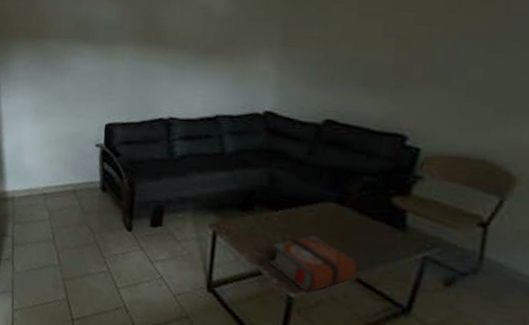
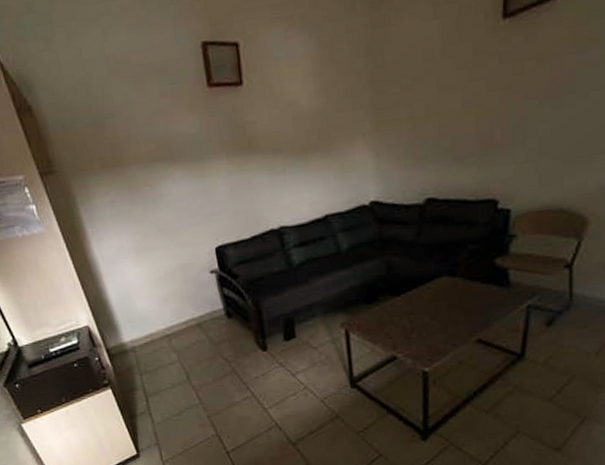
bible: present [269,235,358,293] -> none [400,310,477,364]

